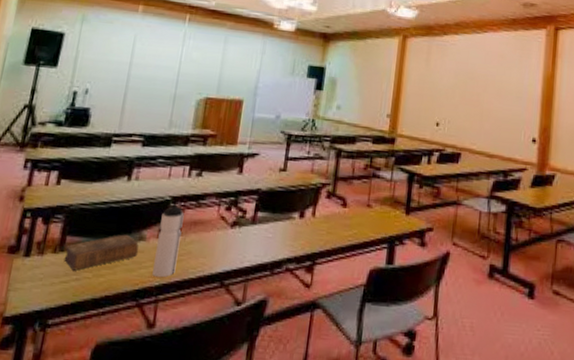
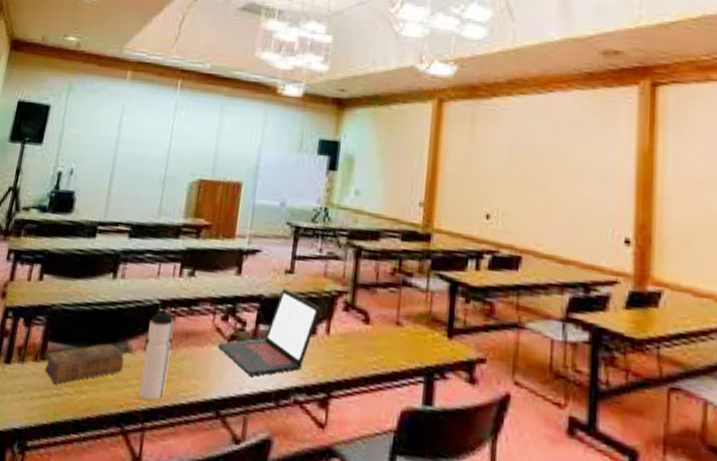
laptop: none [222,183,309,252] -> present [217,288,321,376]

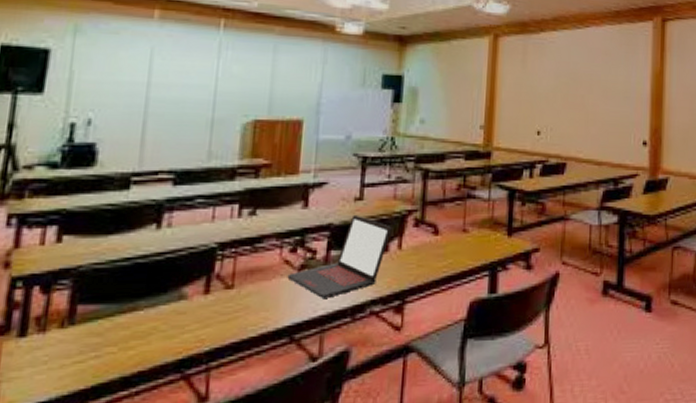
book: present [45,343,124,384] -> none [76,294,179,346]
water bottle: present [138,309,175,401] -> none [200,252,237,342]

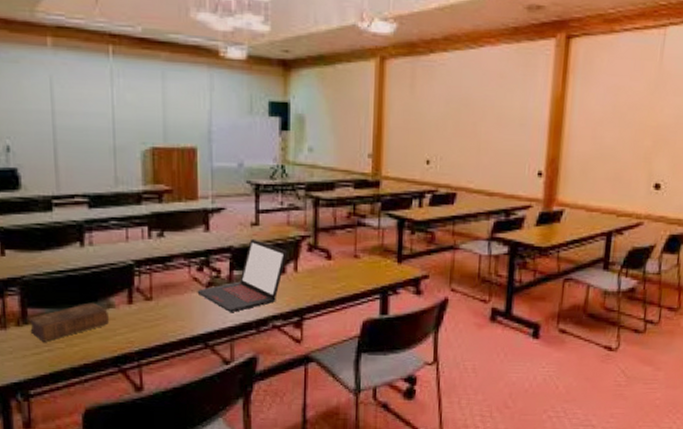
book: none [76,294,179,346] -> present [28,302,110,342]

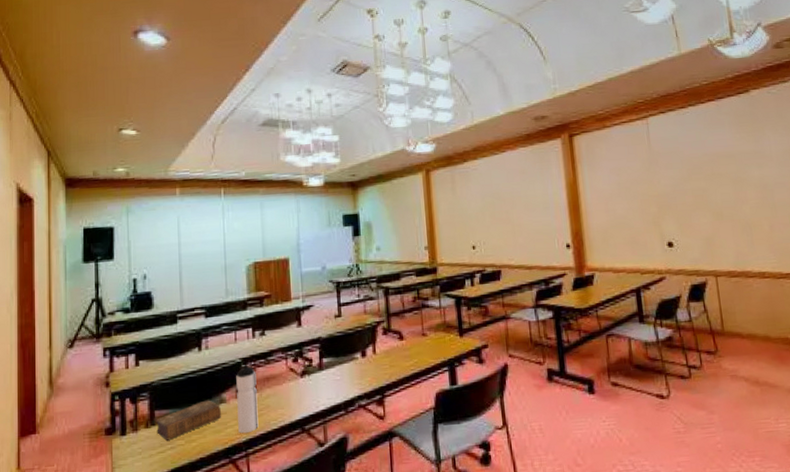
water bottle: none [127,268,154,343] -> present [236,365,259,434]
laptop: present [197,238,288,312] -> none [293,328,367,397]

